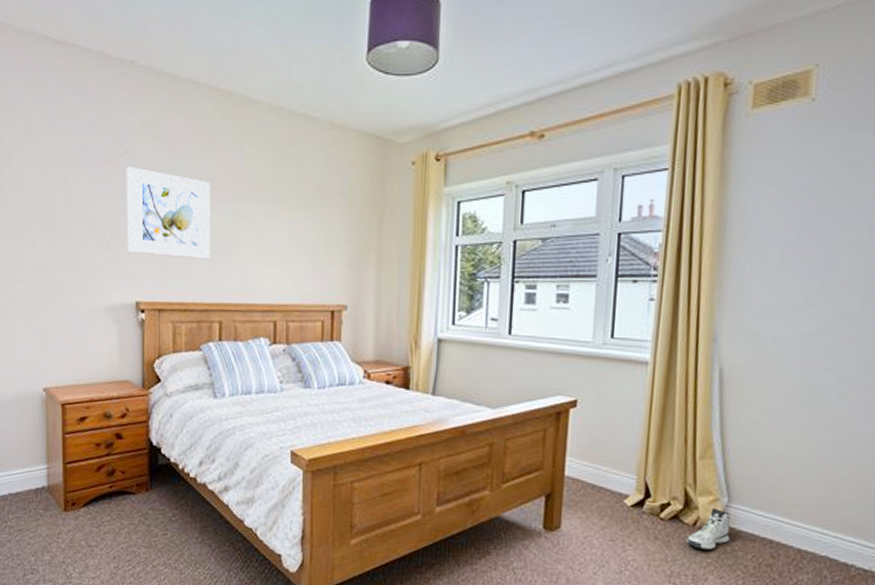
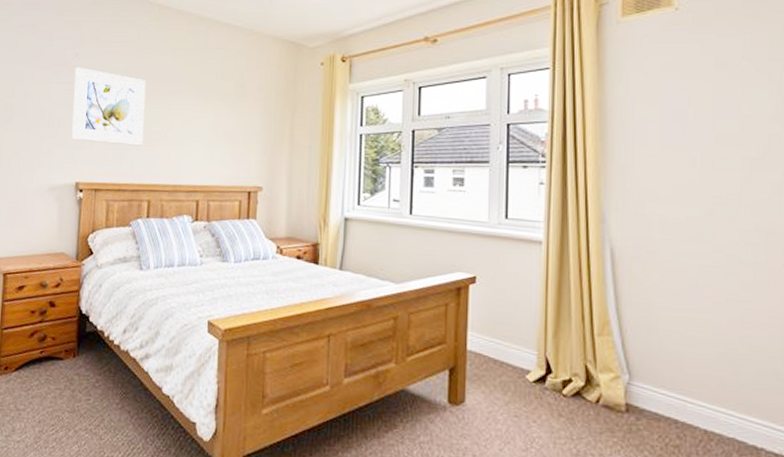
sneaker: present [686,507,730,551] -> none [591,384,633,430]

